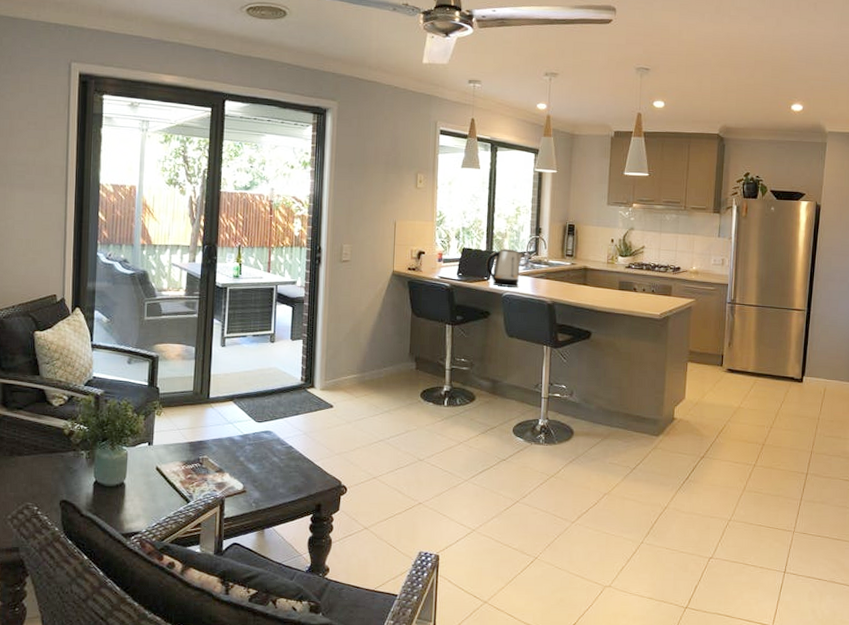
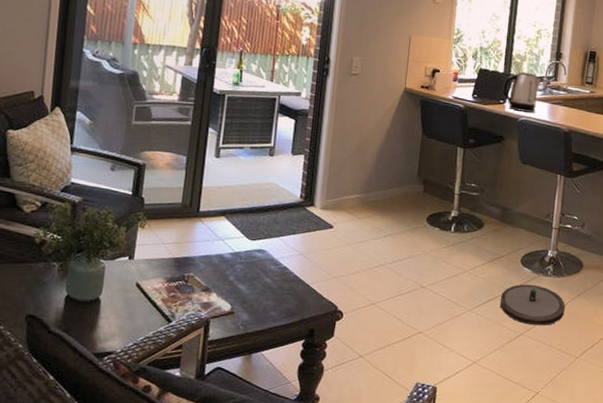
robot vacuum: none [494,453,558,493] -> present [499,284,565,326]

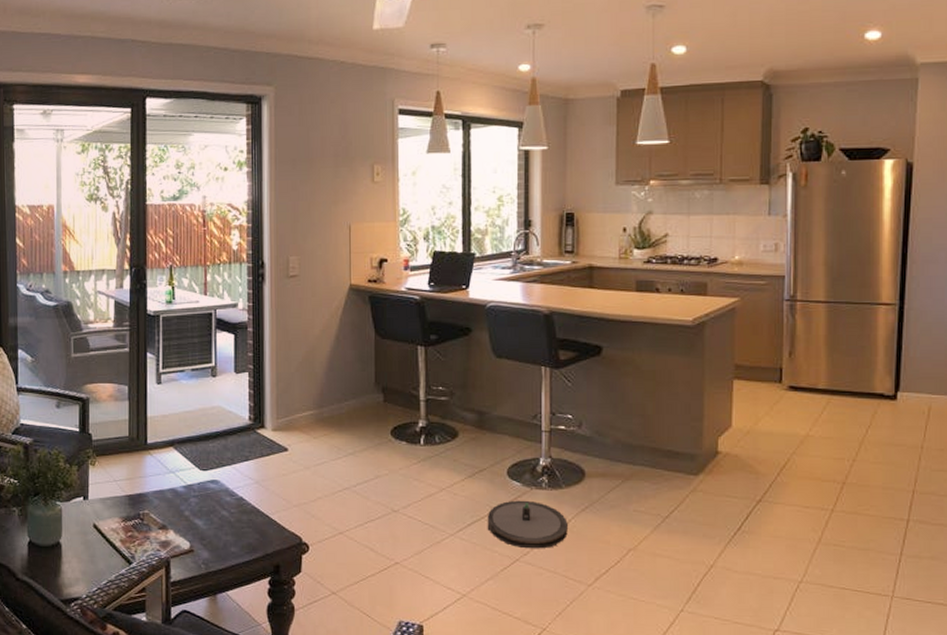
kettle: present [503,71,542,113] -> none [464,248,510,296]

